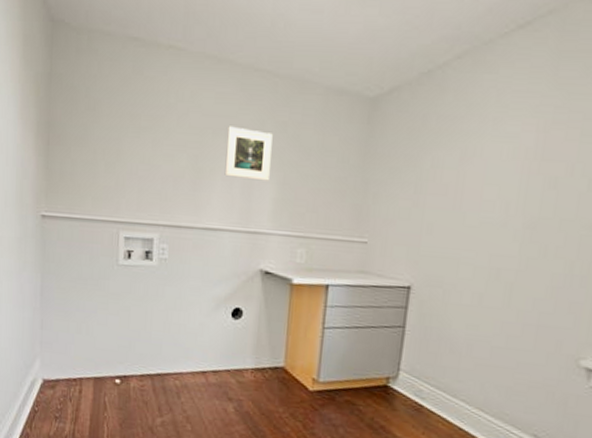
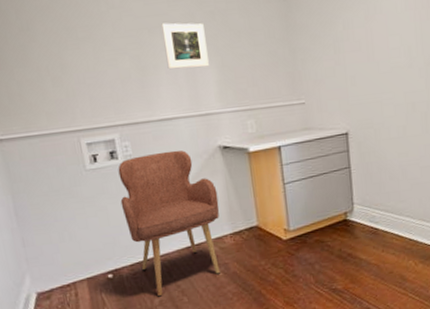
armchair: none [144,262,248,417] -> present [118,150,220,297]

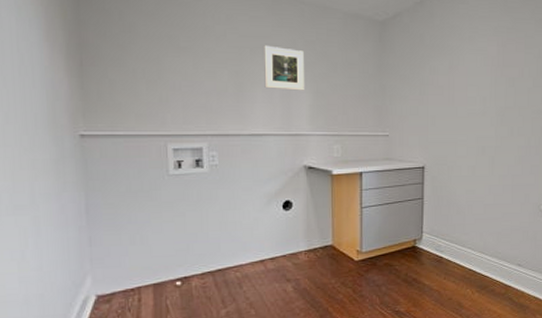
armchair: present [118,150,220,297] -> none [200,165,298,308]

